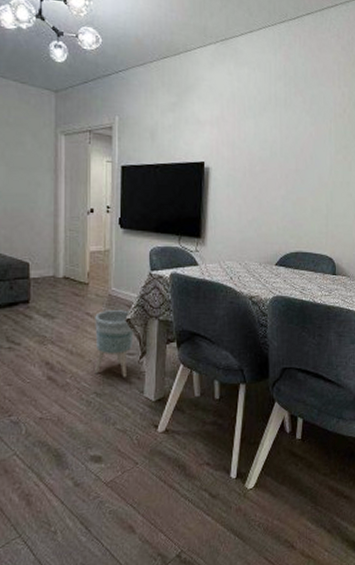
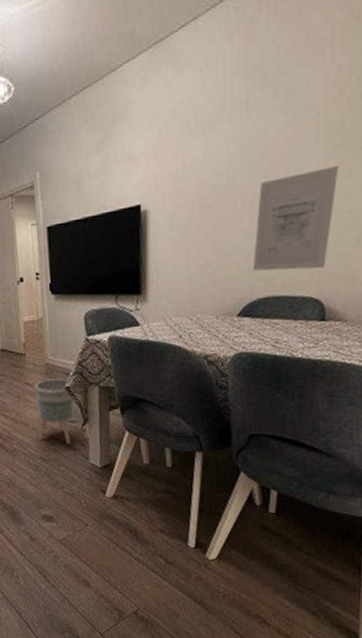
wall art: none [287,160,344,234] -> present [252,166,339,271]

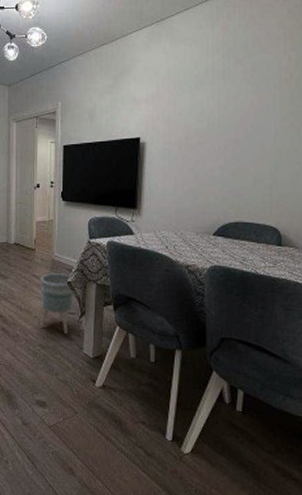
wall art: present [252,166,339,271] -> none [225,128,291,204]

